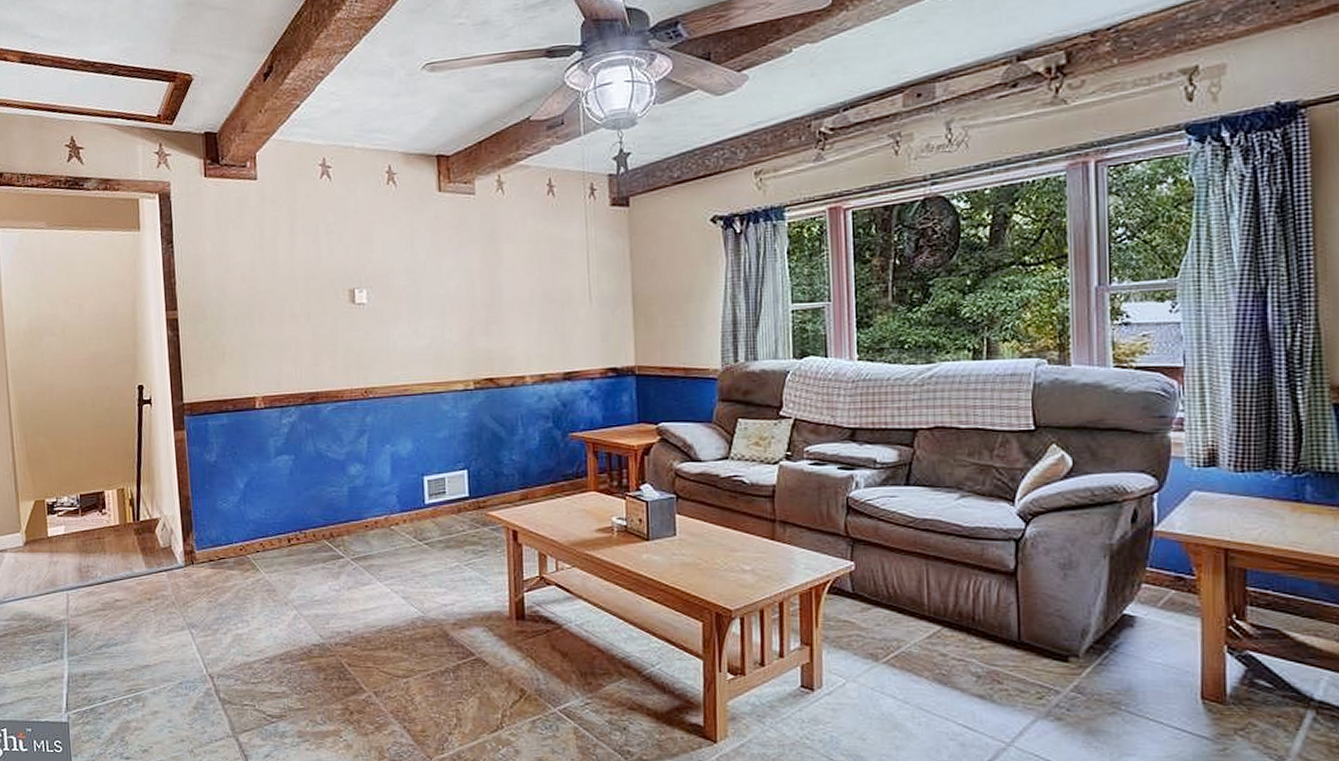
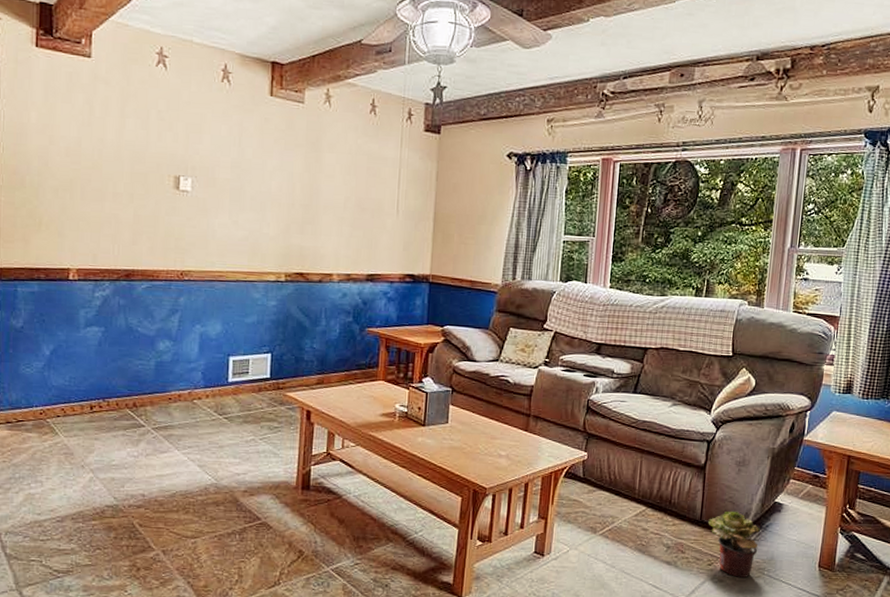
potted plant: none [1030,627,1107,714] -> present [708,510,760,577]

